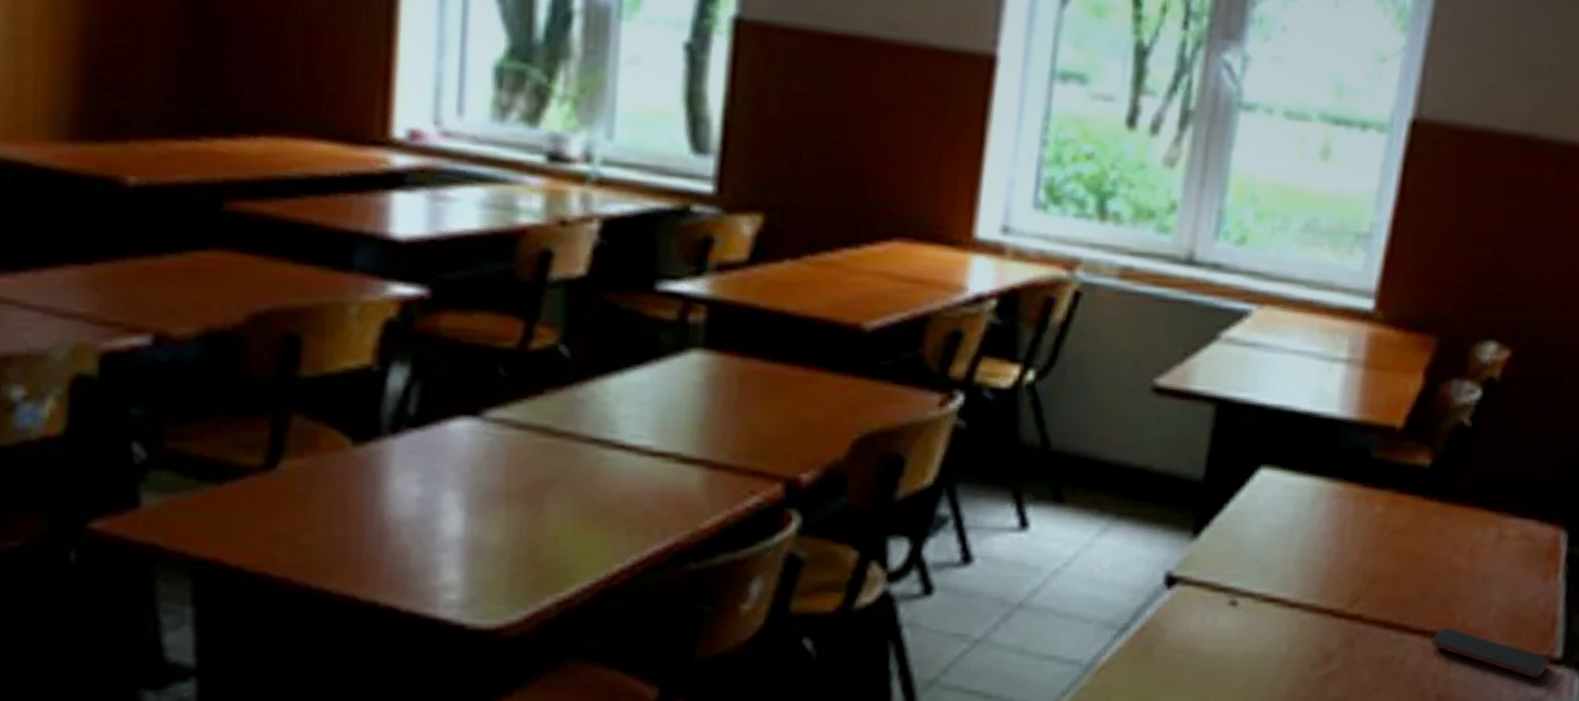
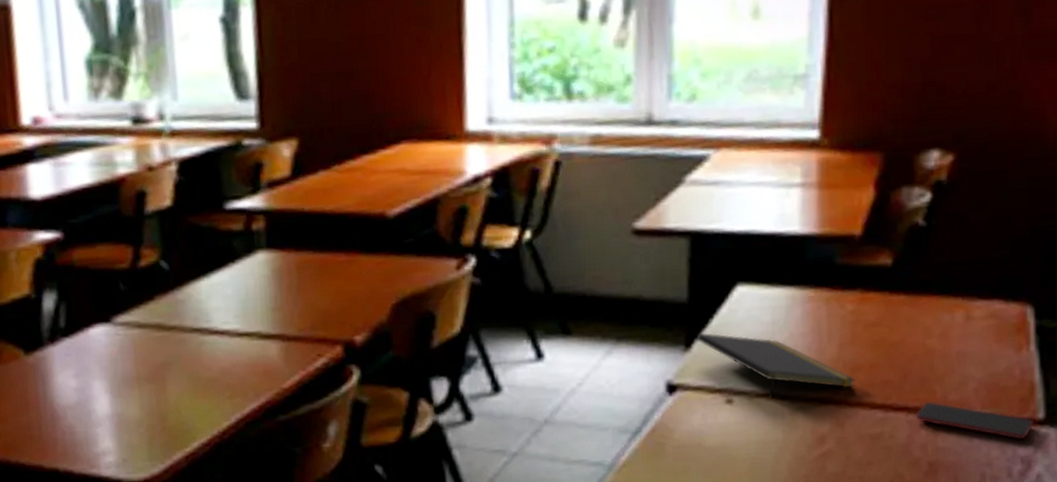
notepad: none [1207,518,1374,605] -> present [696,332,855,399]

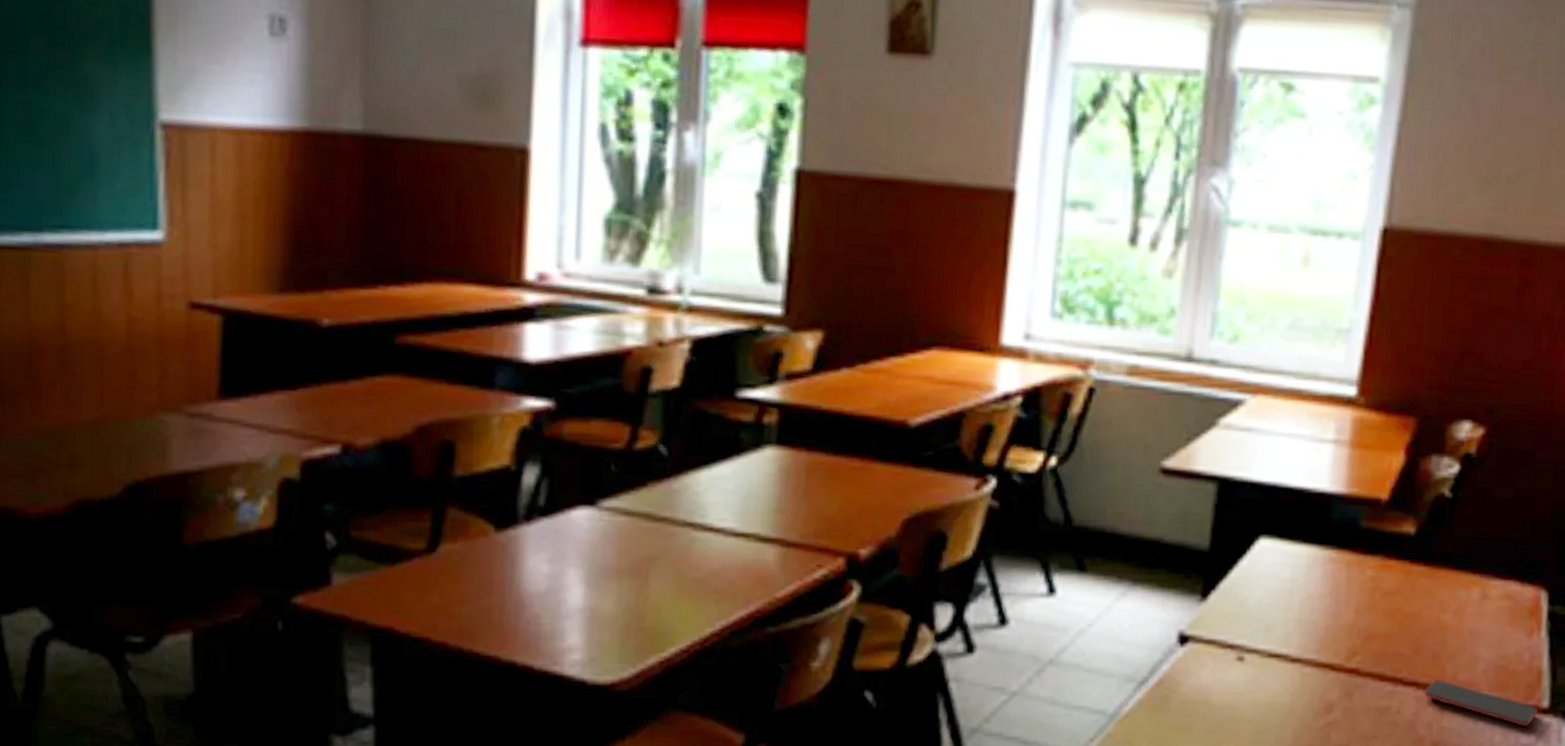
notepad: present [696,332,855,399] -> none [1213,583,1368,660]

